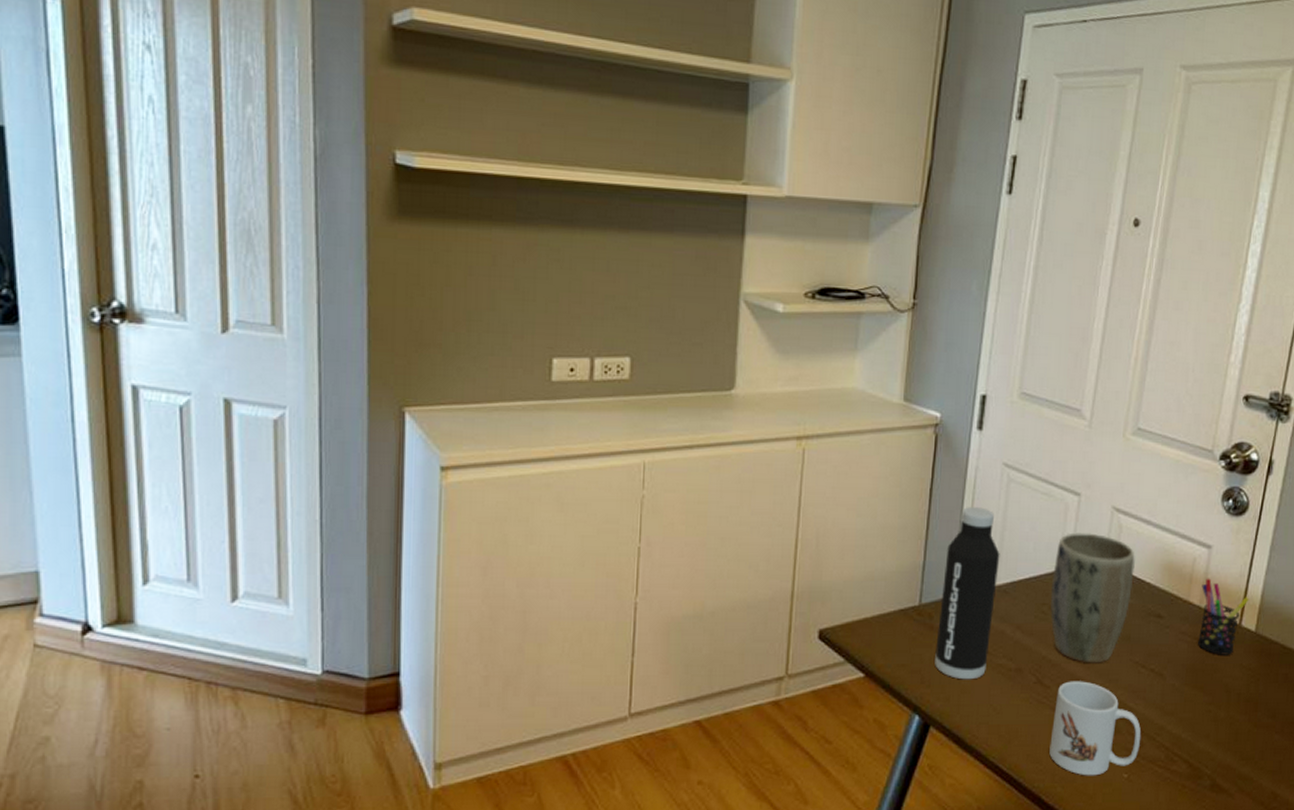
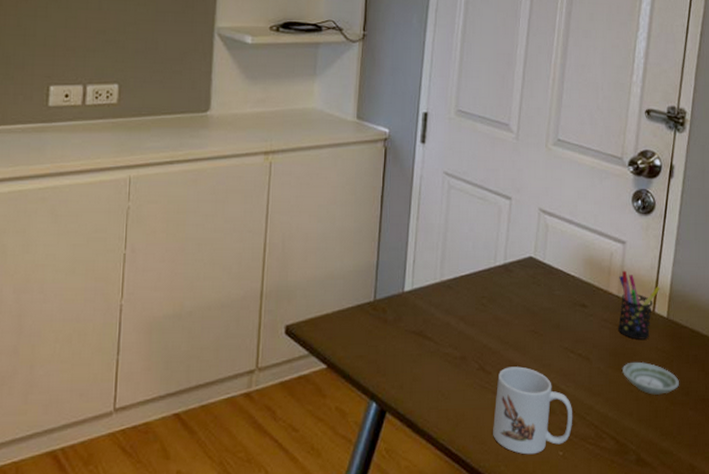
water bottle: present [935,507,1000,680] -> none [389,211,444,369]
plant pot: present [1050,532,1135,663] -> none [489,232,561,350]
saucer: none [1199,679,1265,716] -> present [621,361,679,395]

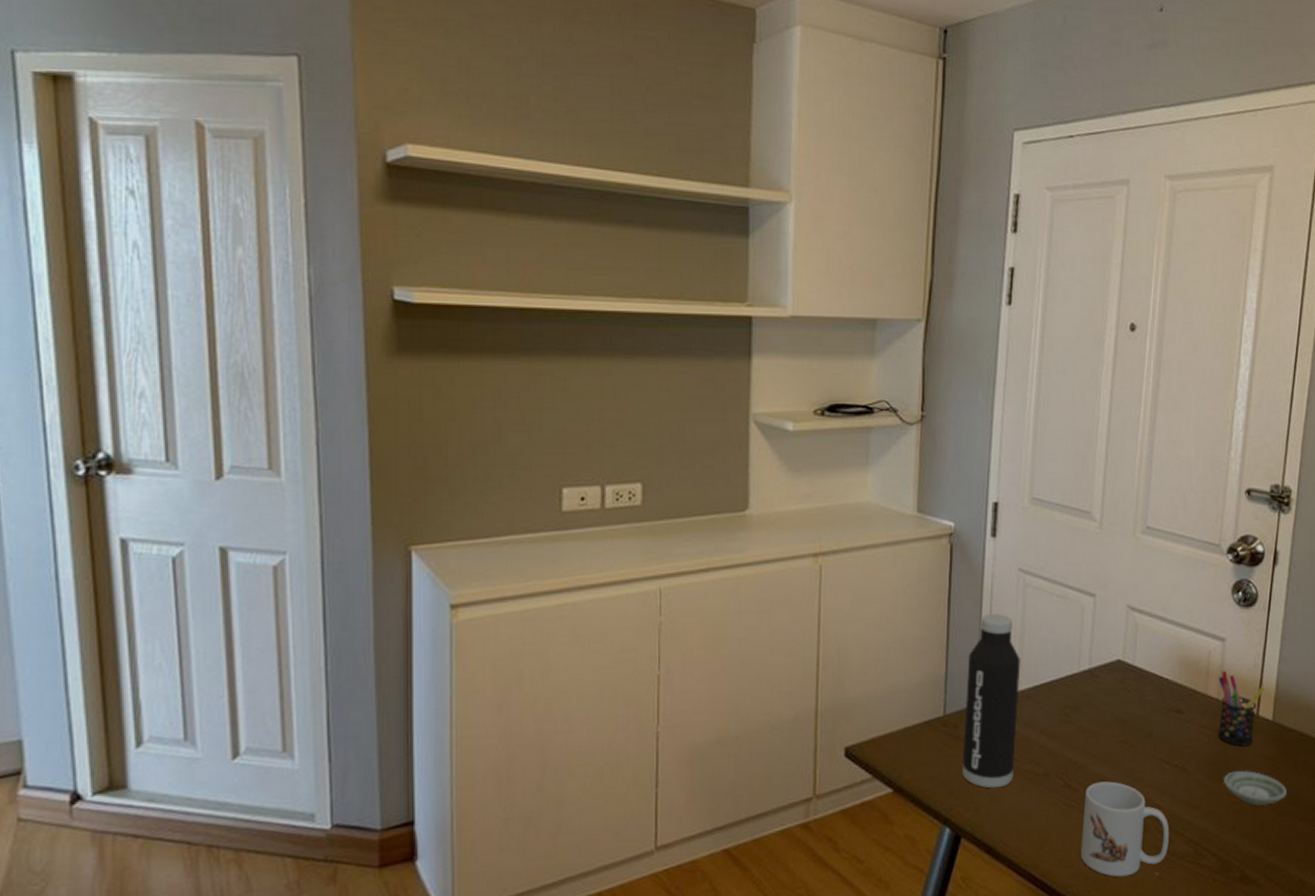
water bottle: none [389,211,444,369] -> present [962,614,1021,789]

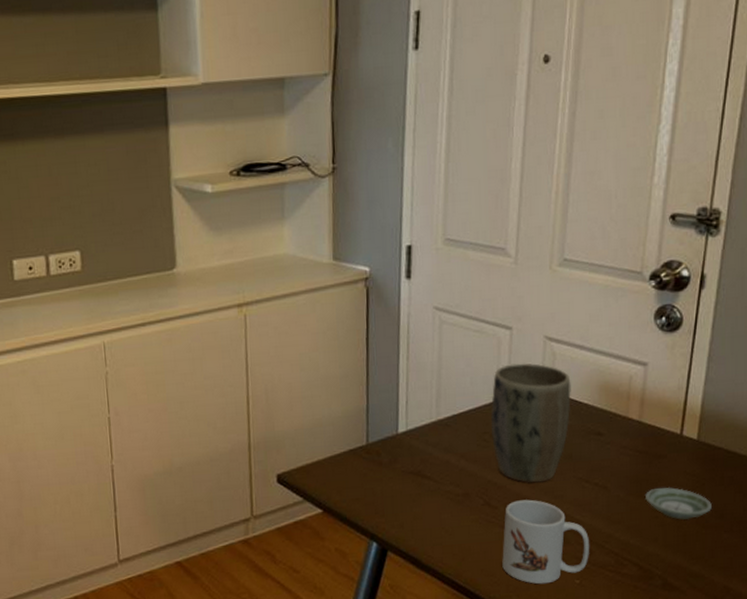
water bottle: present [962,614,1021,789] -> none [386,350,439,508]
plant pot: none [1072,633,1152,763] -> present [490,363,571,483]
pen holder: present [1218,670,1266,746] -> none [640,393,690,465]

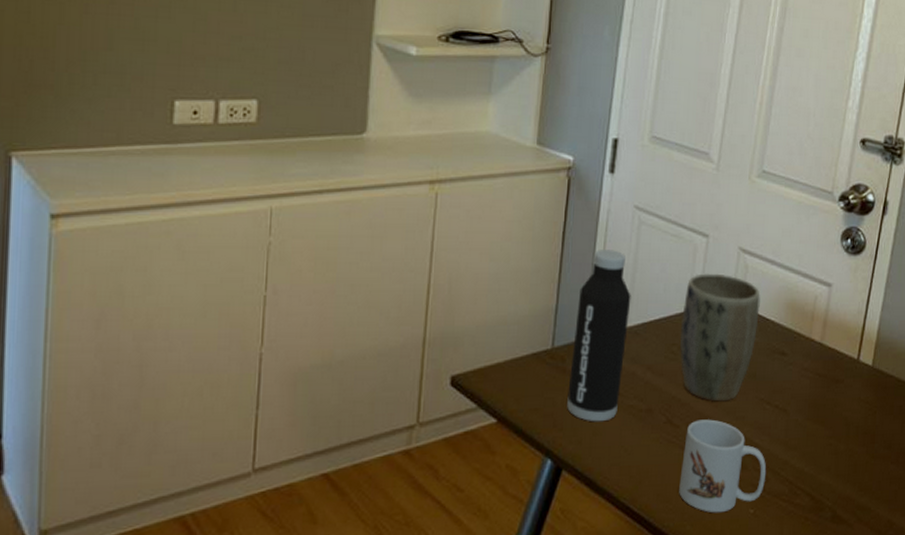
water bottle: none [386,350,439,508] -> present [567,250,631,422]
saucer: present [644,487,712,520] -> none [820,413,881,448]

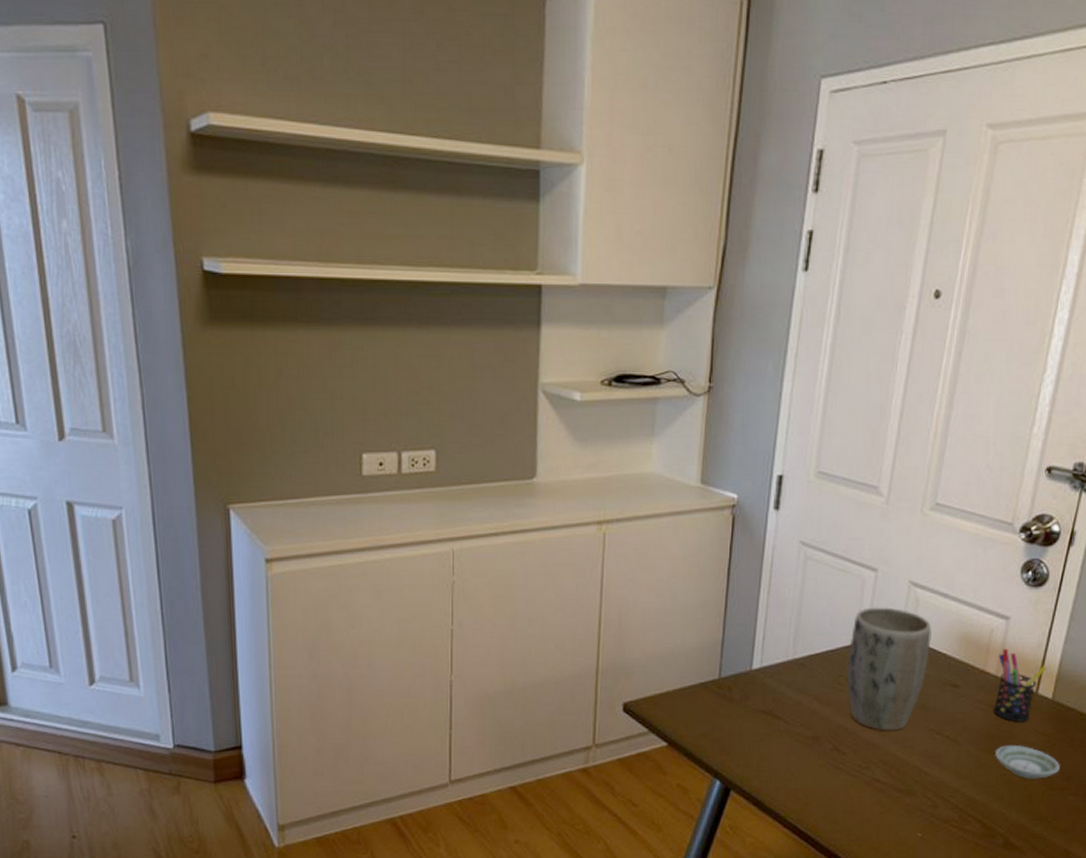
water bottle: present [567,250,631,422] -> none [734,585,797,748]
mug: present [679,419,767,513] -> none [846,747,936,835]
pen holder: none [819,315,867,390] -> present [994,648,1048,722]
saucer: none [820,413,881,448] -> present [994,745,1060,779]

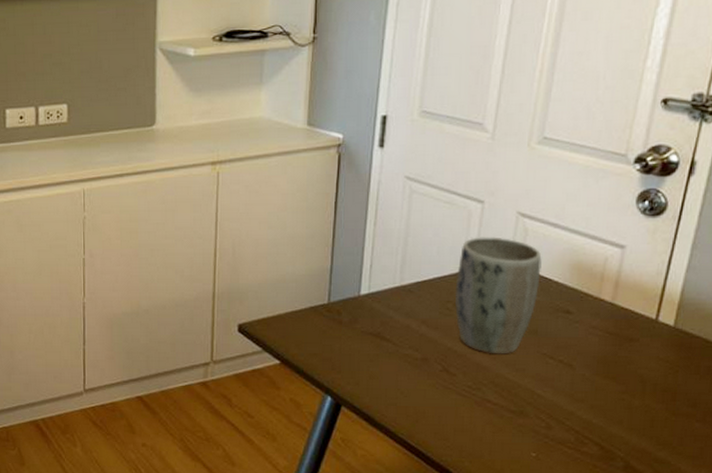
pen holder: present [994,648,1048,722] -> none [610,276,668,348]
saucer: present [994,745,1060,779] -> none [611,370,685,405]

